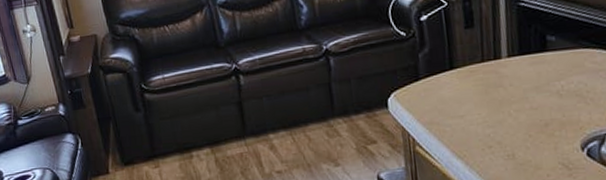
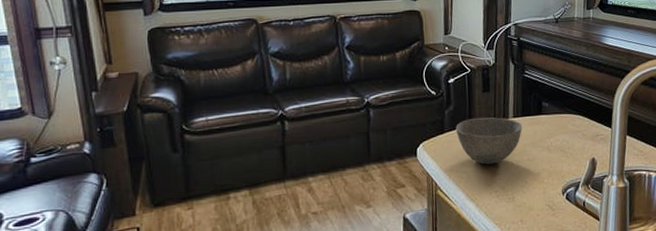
bowl: none [433,58,522,116] -> present [455,117,523,165]

